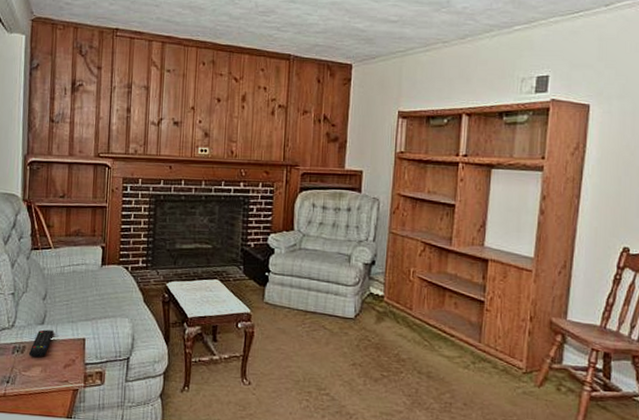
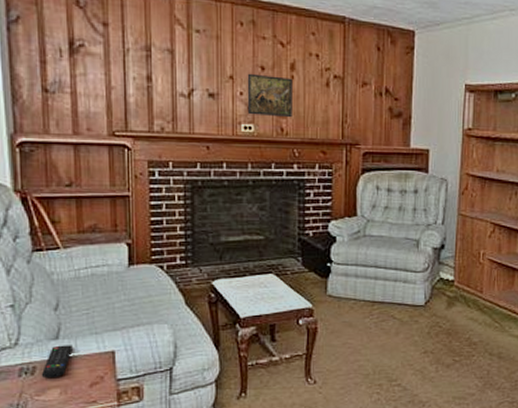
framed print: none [204,104,243,142] -> present [247,73,292,118]

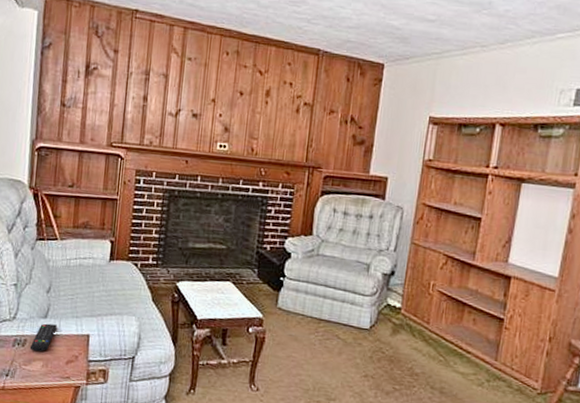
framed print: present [247,73,292,118] -> none [224,97,266,140]

